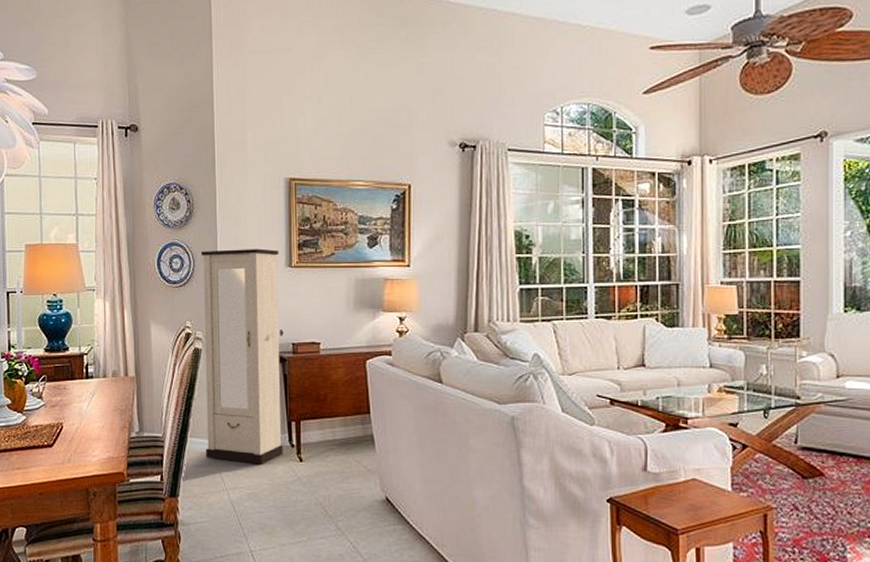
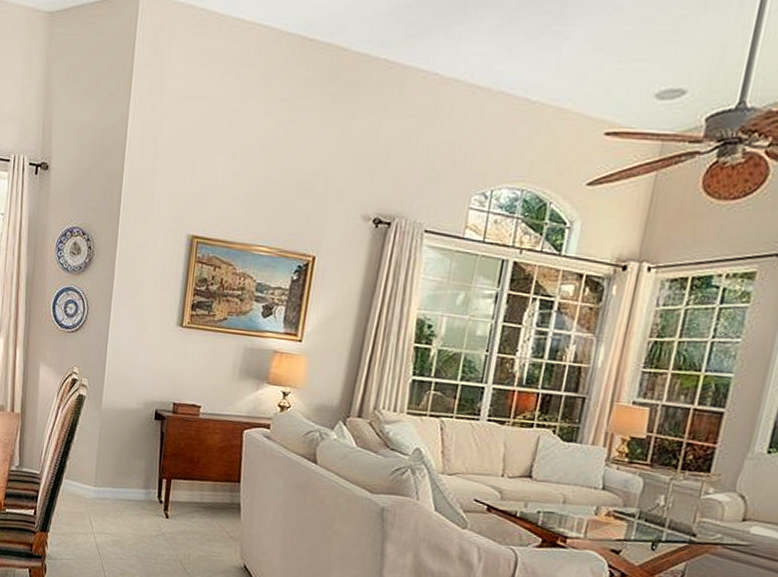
cabinet: present [200,248,284,464] -> none [78,300,172,515]

